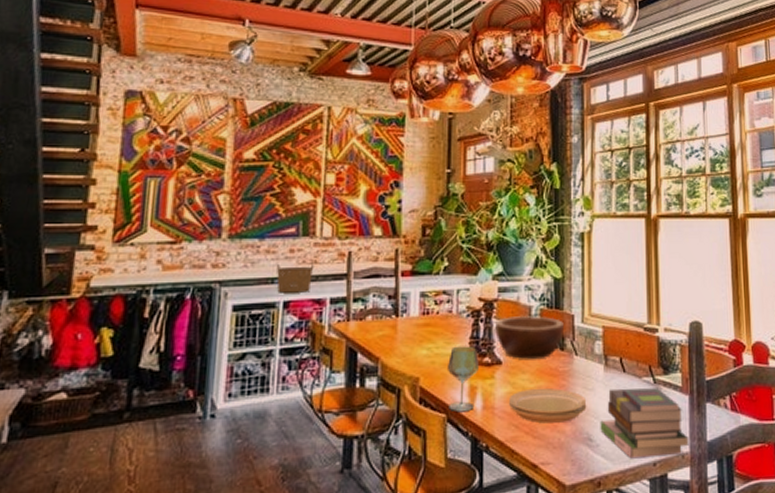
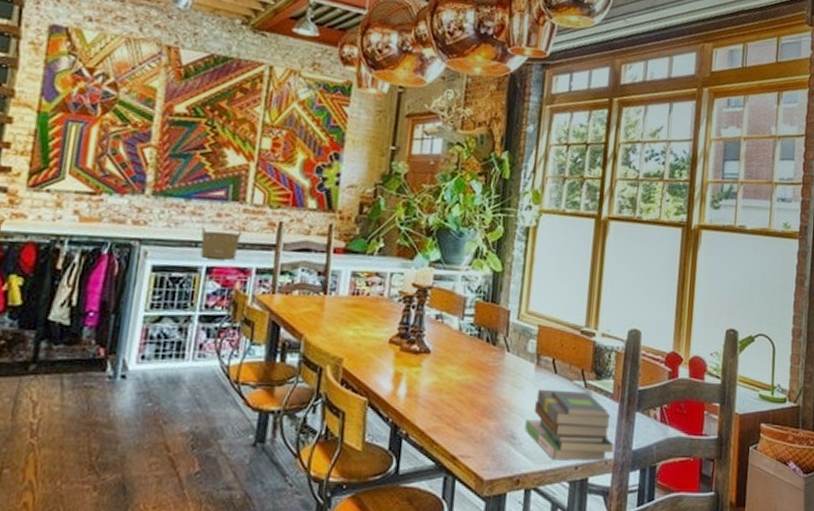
wine glass: present [446,346,480,413] -> none [371,330,407,398]
bowl: present [495,316,565,359] -> none [426,306,500,351]
plate: present [508,387,587,424] -> none [432,380,514,418]

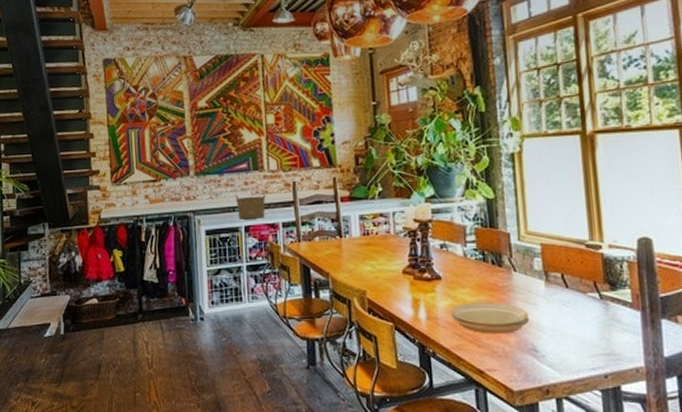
plate: none [432,380,514,418] -> present [450,301,530,334]
books: present [524,389,614,461] -> none [544,303,643,370]

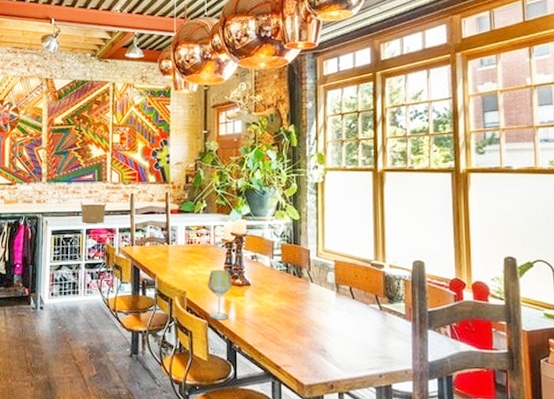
wine glass: none [389,263,421,322] -> present [207,269,233,320]
plate: present [450,301,530,334] -> none [256,306,321,335]

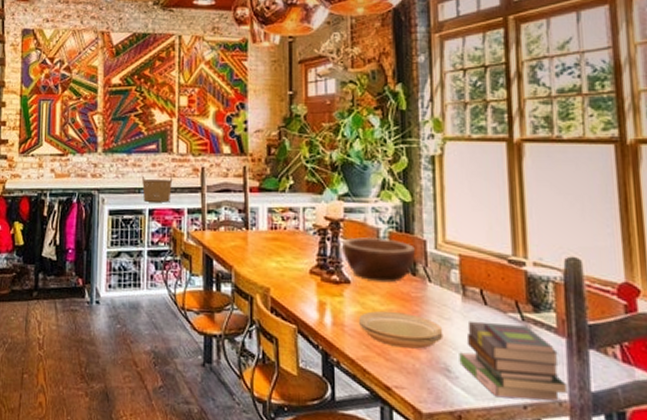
wine glass: present [207,269,233,320] -> none [295,262,328,326]
bowl: none [245,249,302,283] -> present [342,237,416,282]
plate: none [256,306,321,335] -> present [358,310,444,349]
books: none [332,311,411,370] -> present [459,321,568,401]

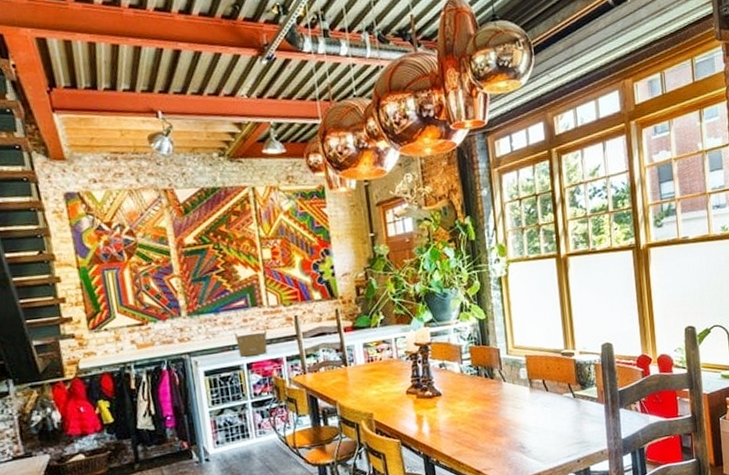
bowl: present [342,237,416,282] -> none [431,353,492,389]
plate: present [358,310,444,349] -> none [450,410,518,439]
books: present [459,321,568,401] -> none [530,401,607,459]

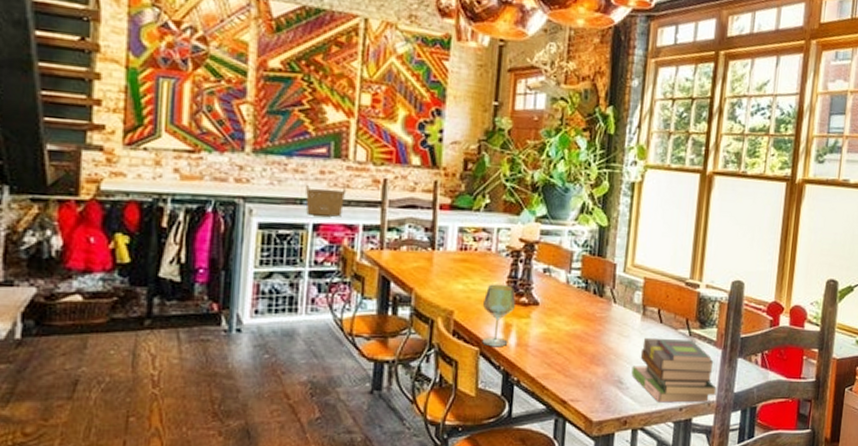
wine glass: none [394,383,423,437] -> present [482,284,516,347]
books: none [530,401,607,459] -> present [631,337,717,403]

